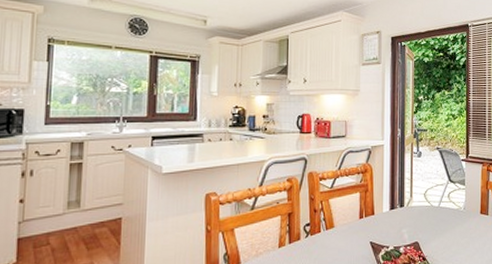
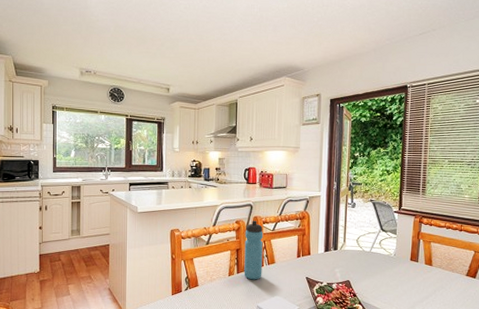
water bottle: none [297,176,320,251] -> present [244,220,263,280]

